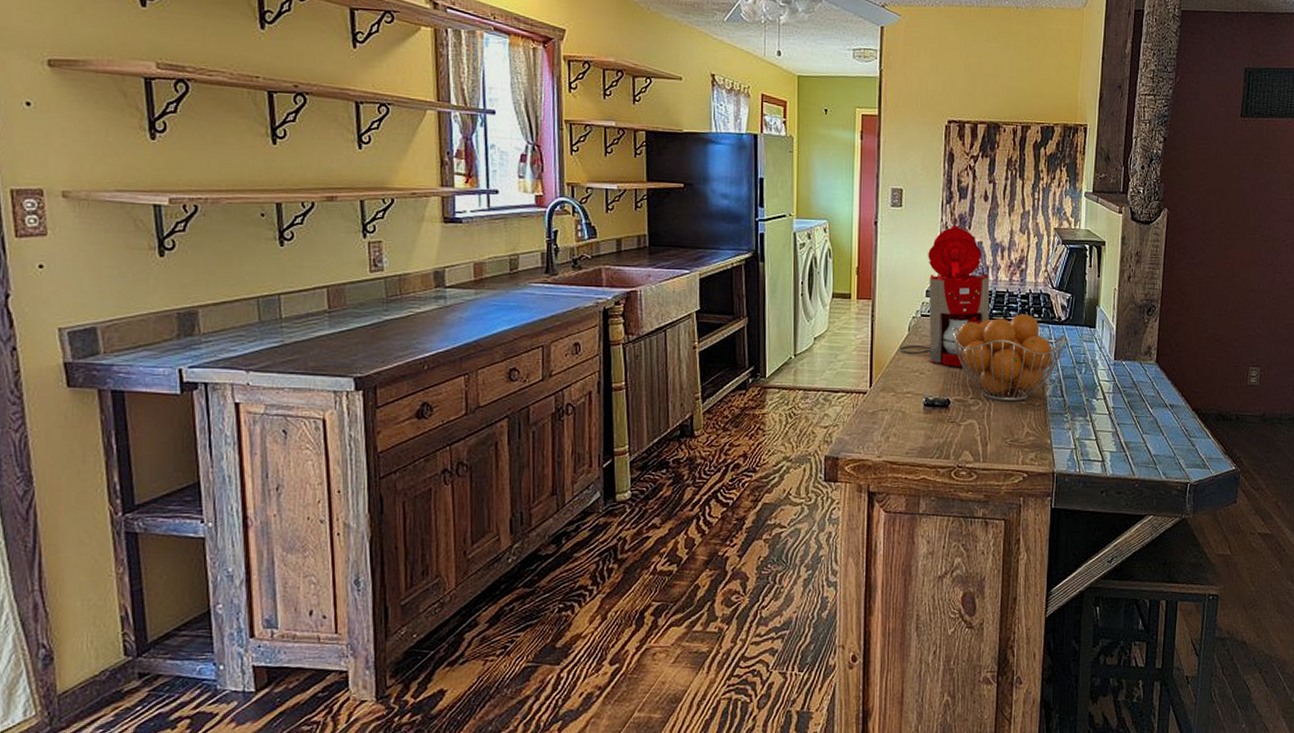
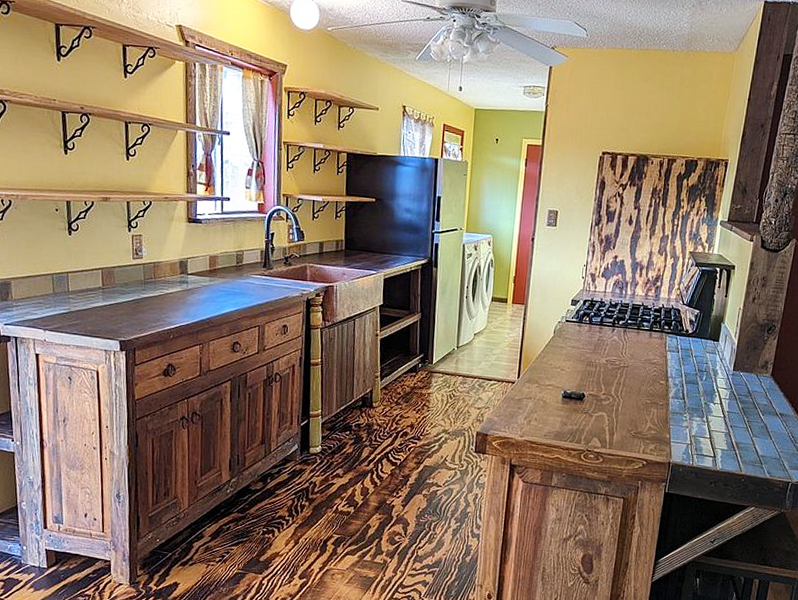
coffee maker: present [899,225,990,366] -> none [544,244,628,366]
fruit basket: present [952,314,1065,402] -> none [591,325,691,400]

